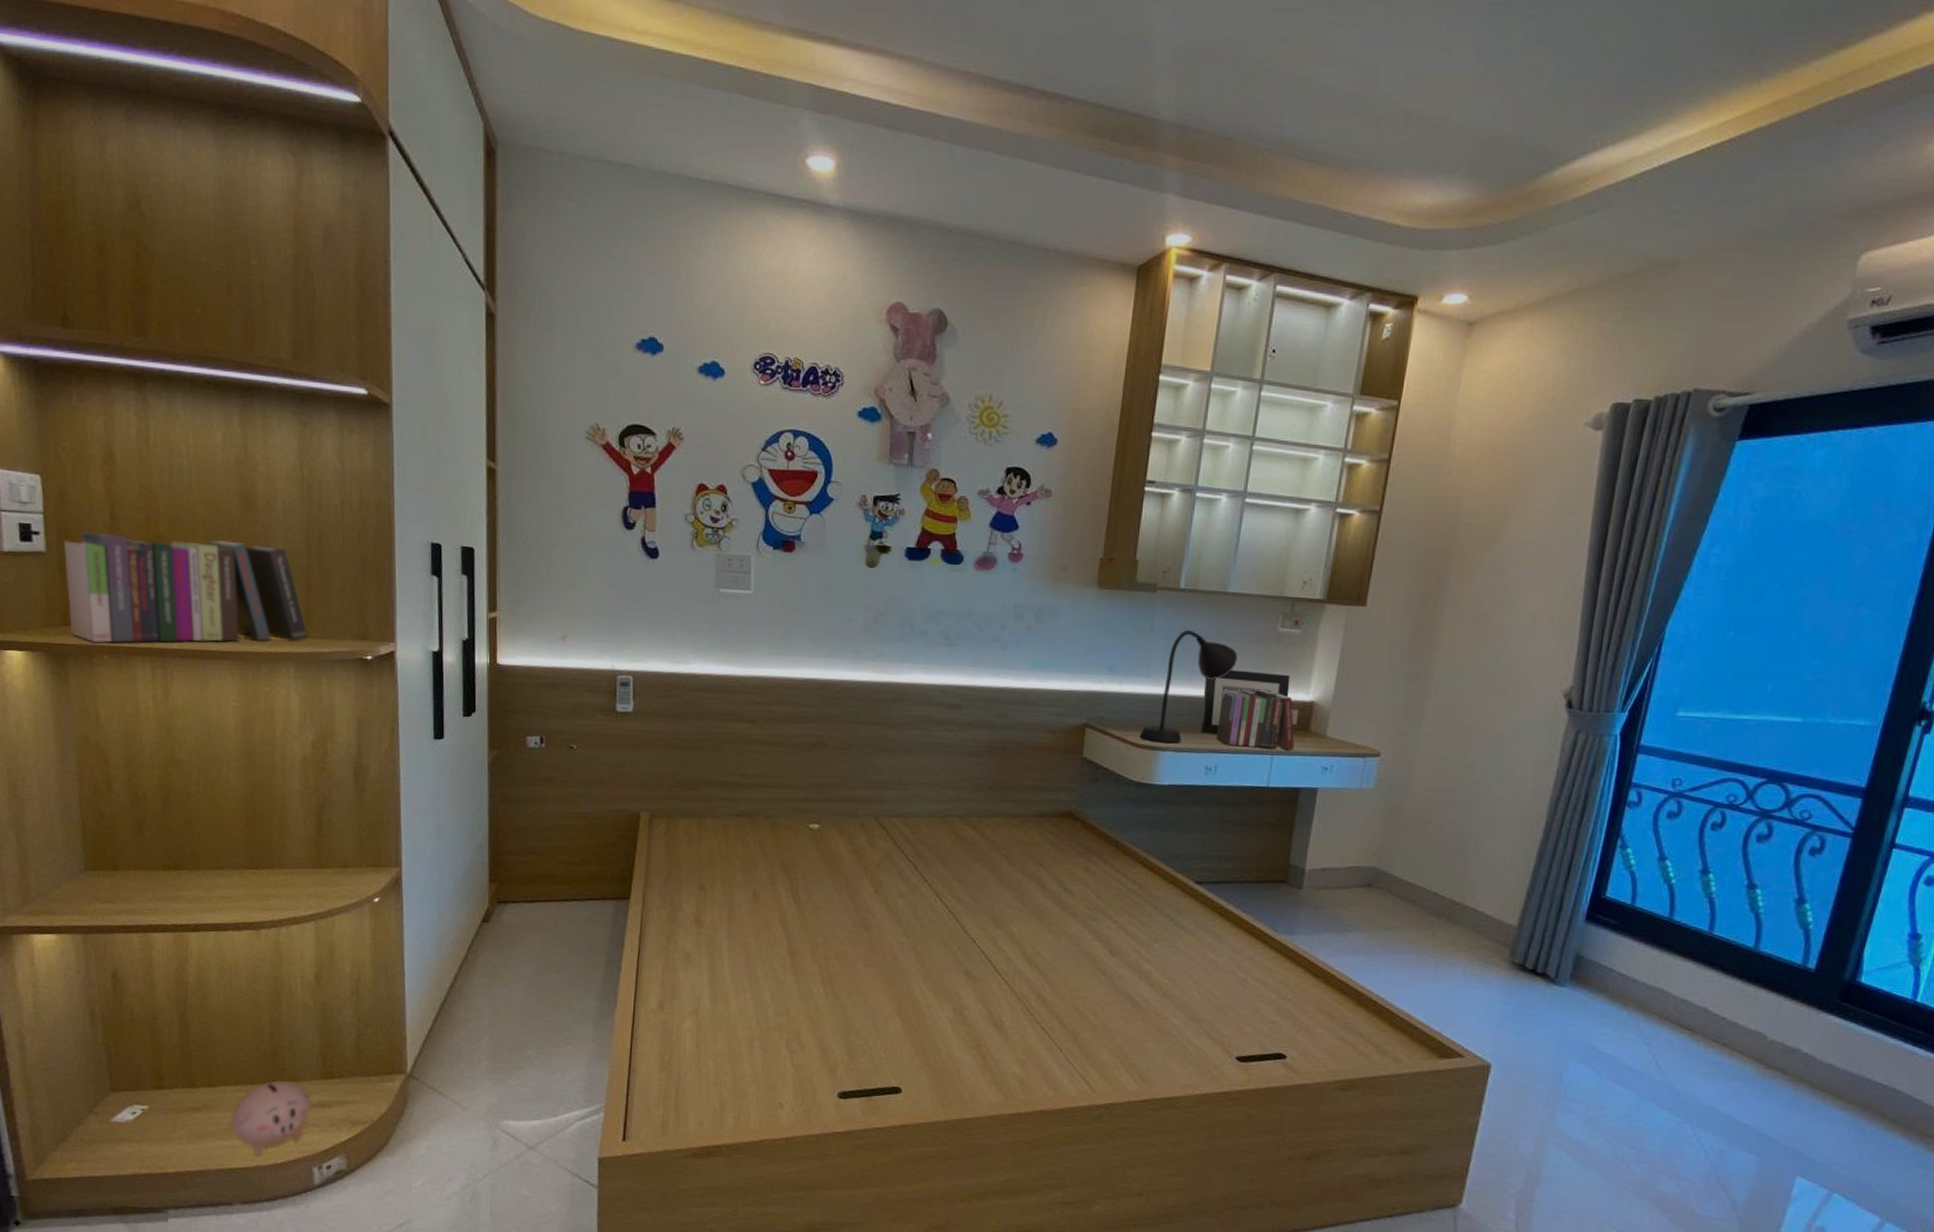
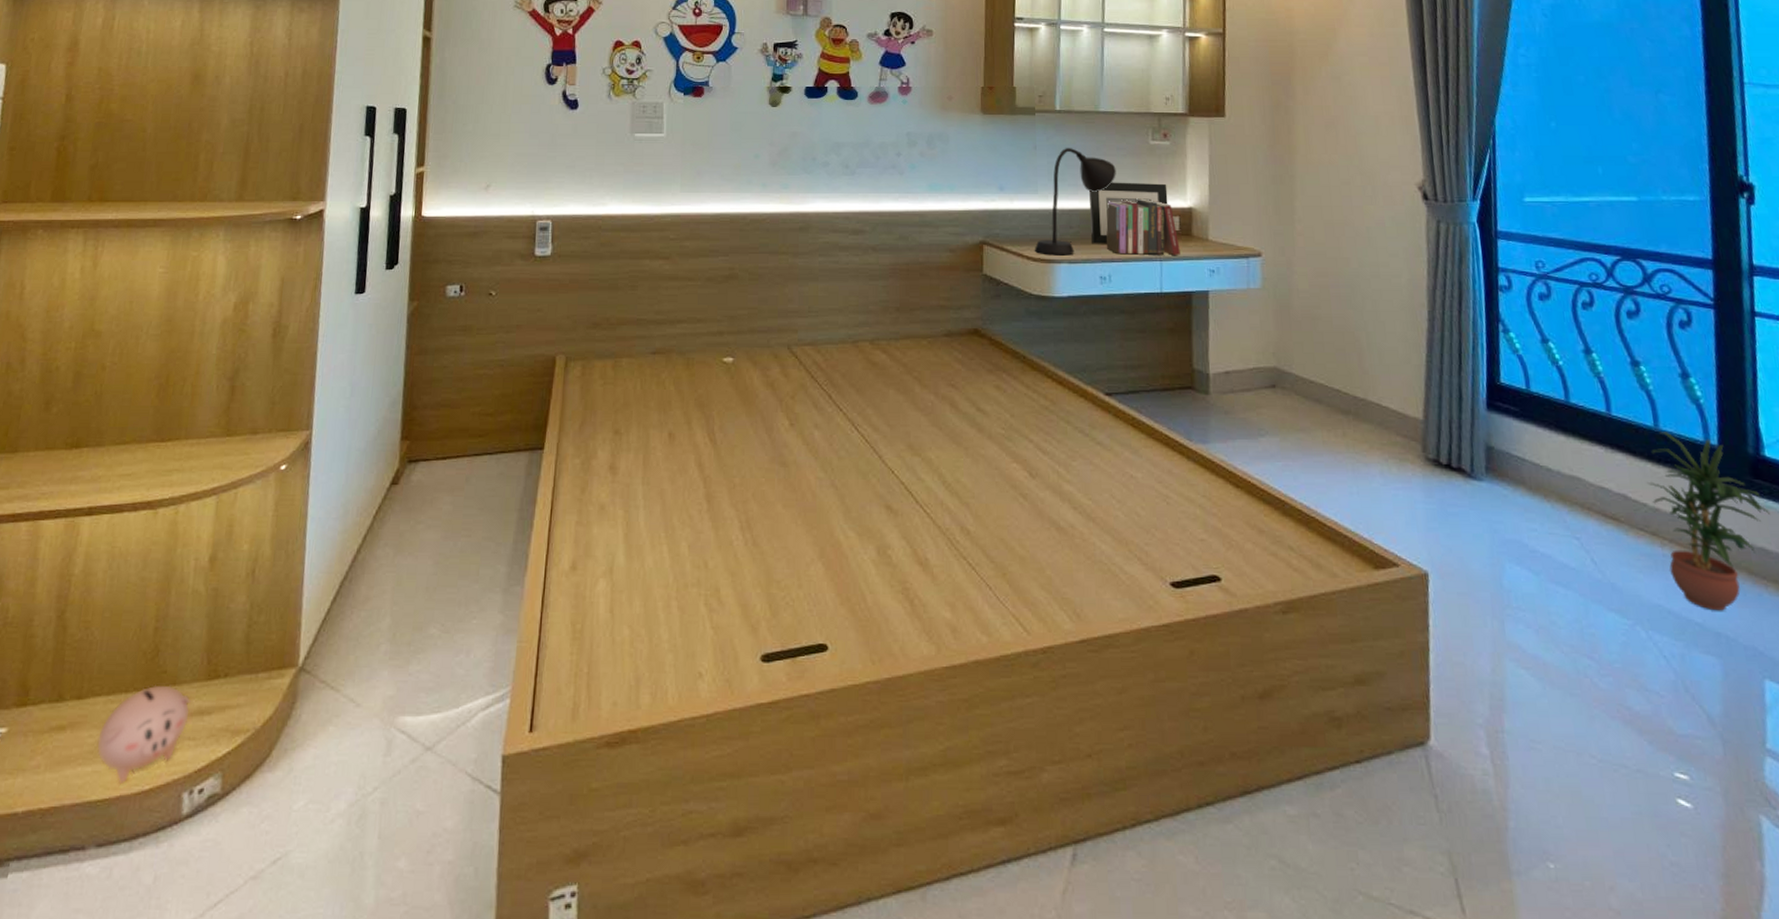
books: present [63,531,308,644] -> none [9,113,242,219]
potted plant: none [1731,953,1849,1116] -> present [1647,432,1771,611]

